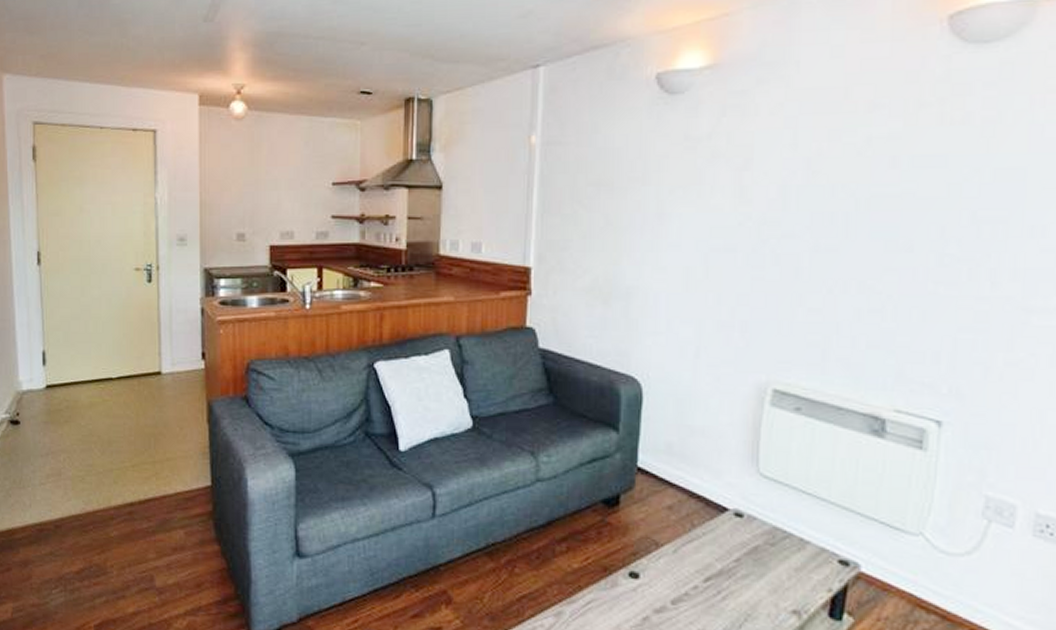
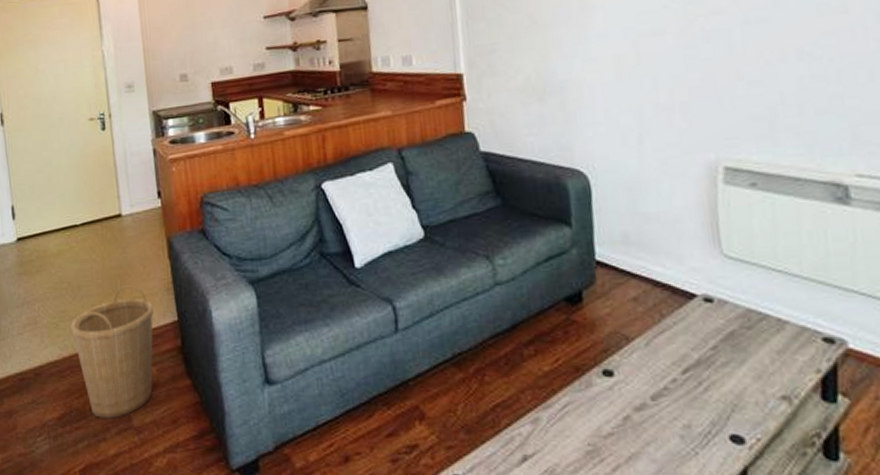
basket: none [97,445,187,577] -> present [71,285,154,418]

